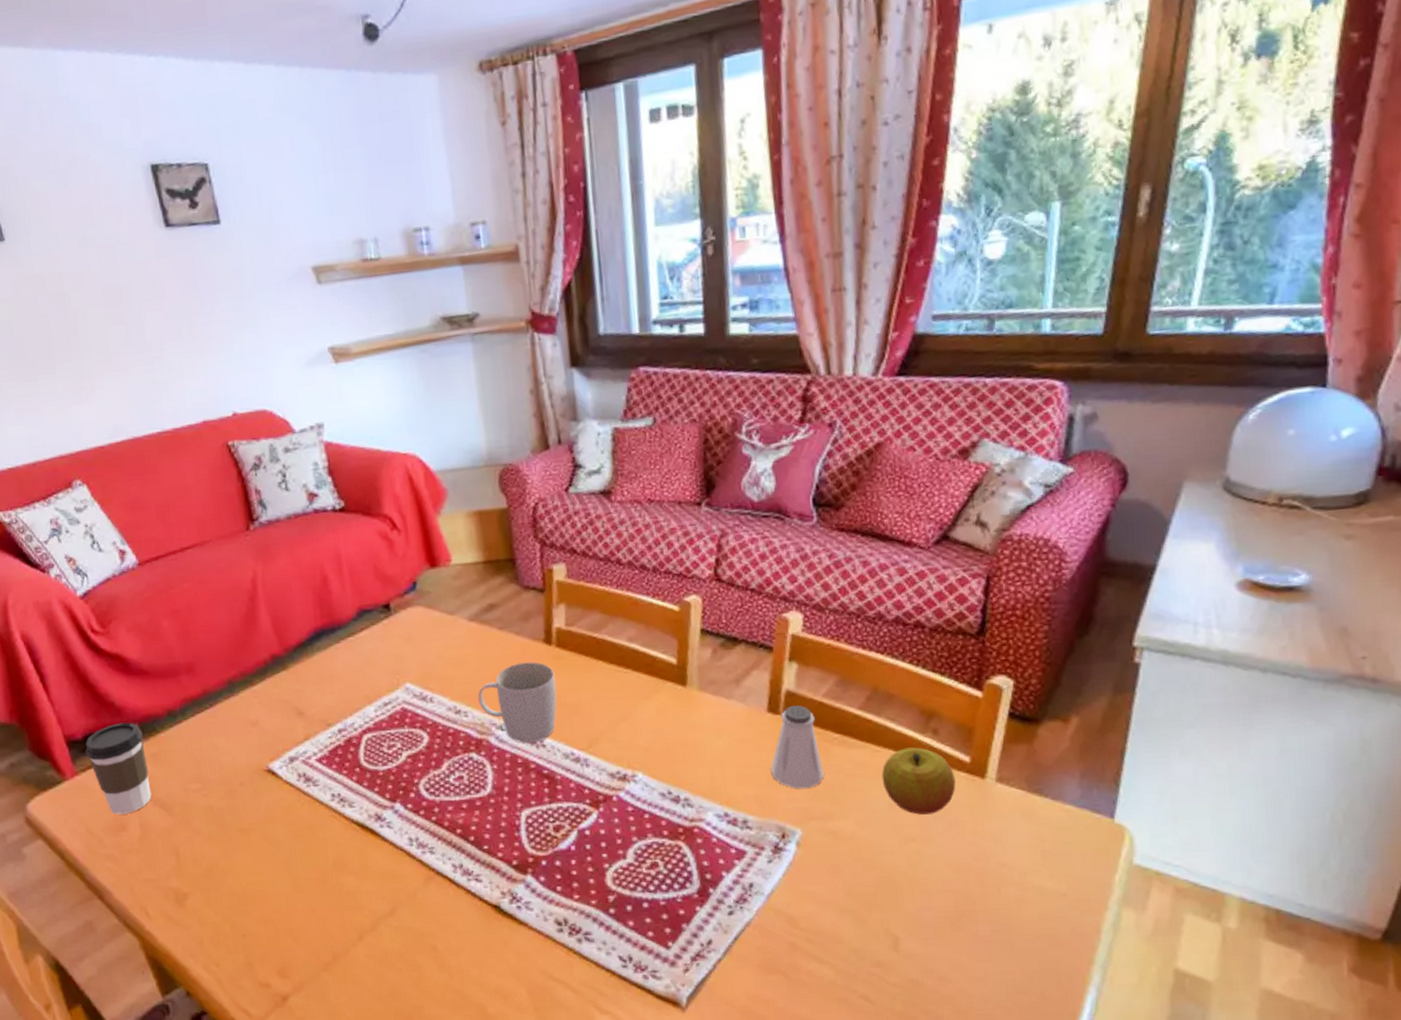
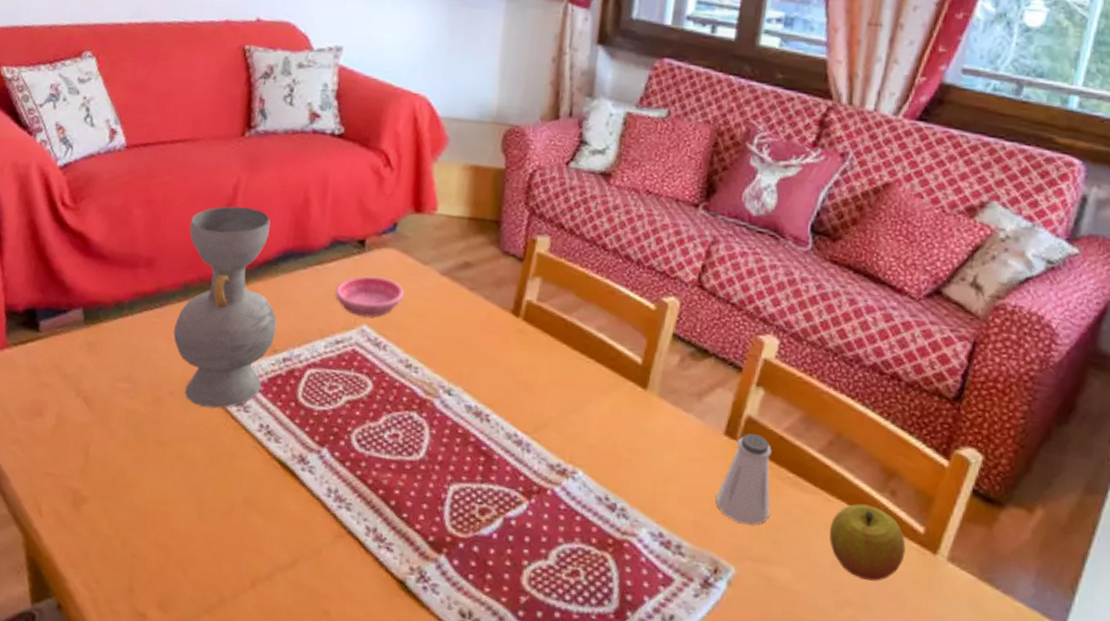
coffee cup: present [85,722,152,815] -> none [22,303,85,400]
decorative vase: none [218,597,326,790] -> present [173,206,277,409]
saucer: none [372,635,438,676] -> present [335,276,404,317]
mug: present [478,662,557,743] -> none [432,328,516,415]

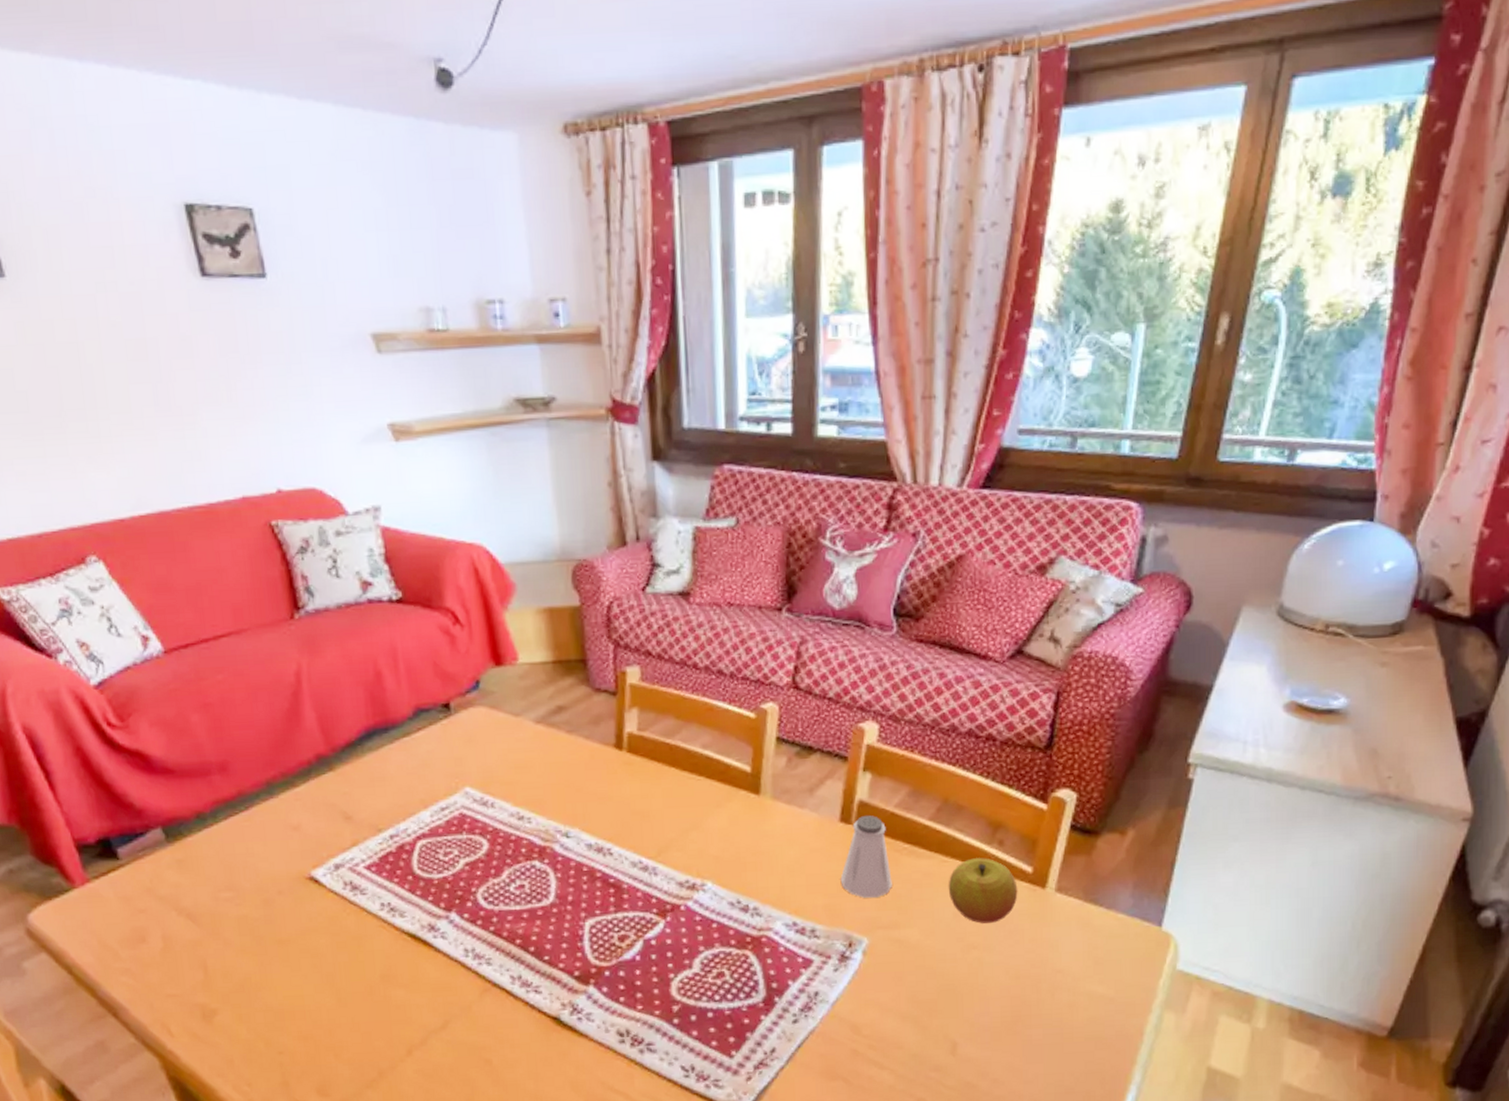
decorative vase: present [173,206,277,409] -> none [256,692,377,899]
saucer: present [335,276,404,317] -> none [429,737,501,779]

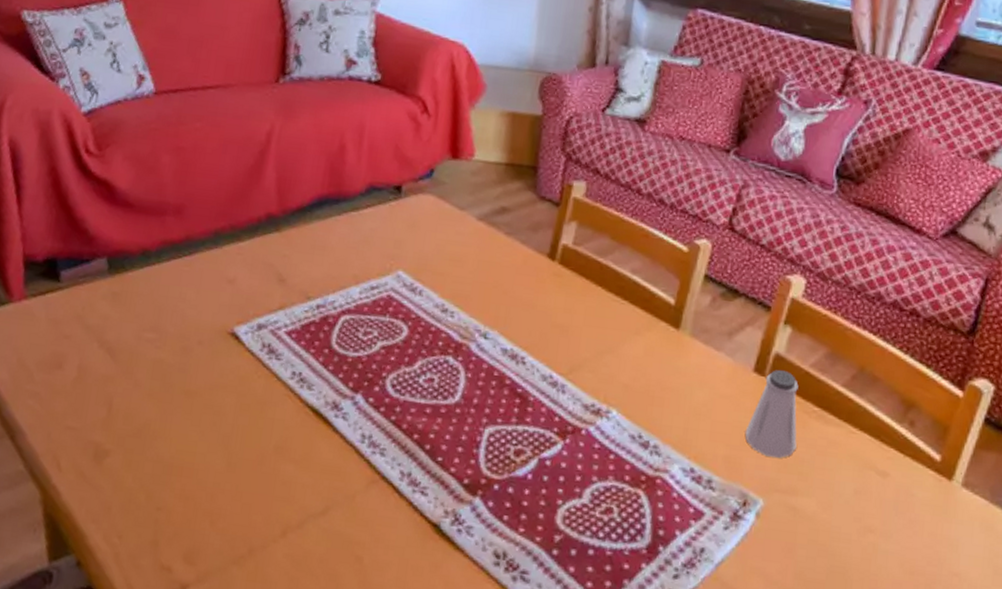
apple: present [948,858,1018,924] -> none [852,434,924,508]

